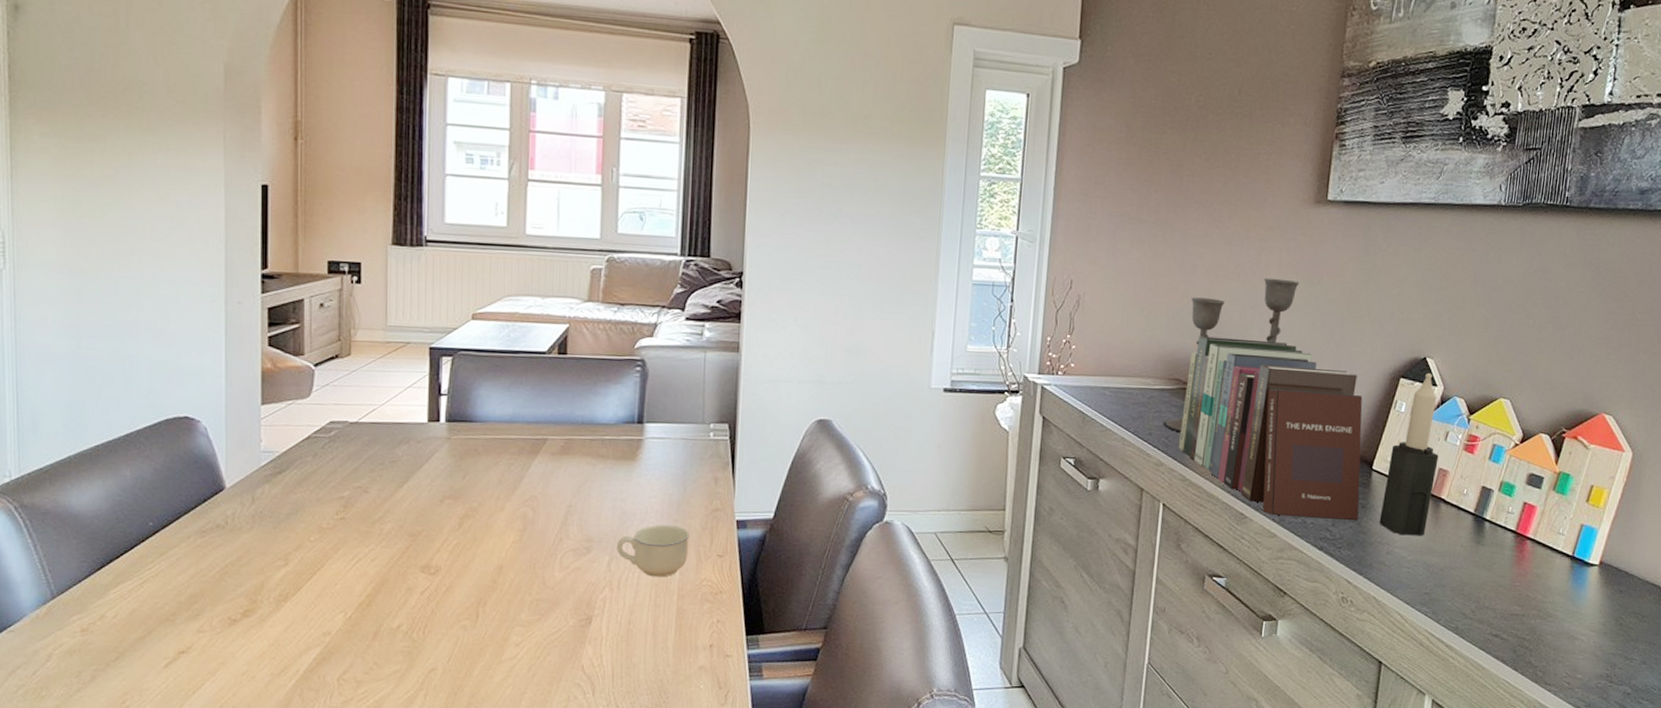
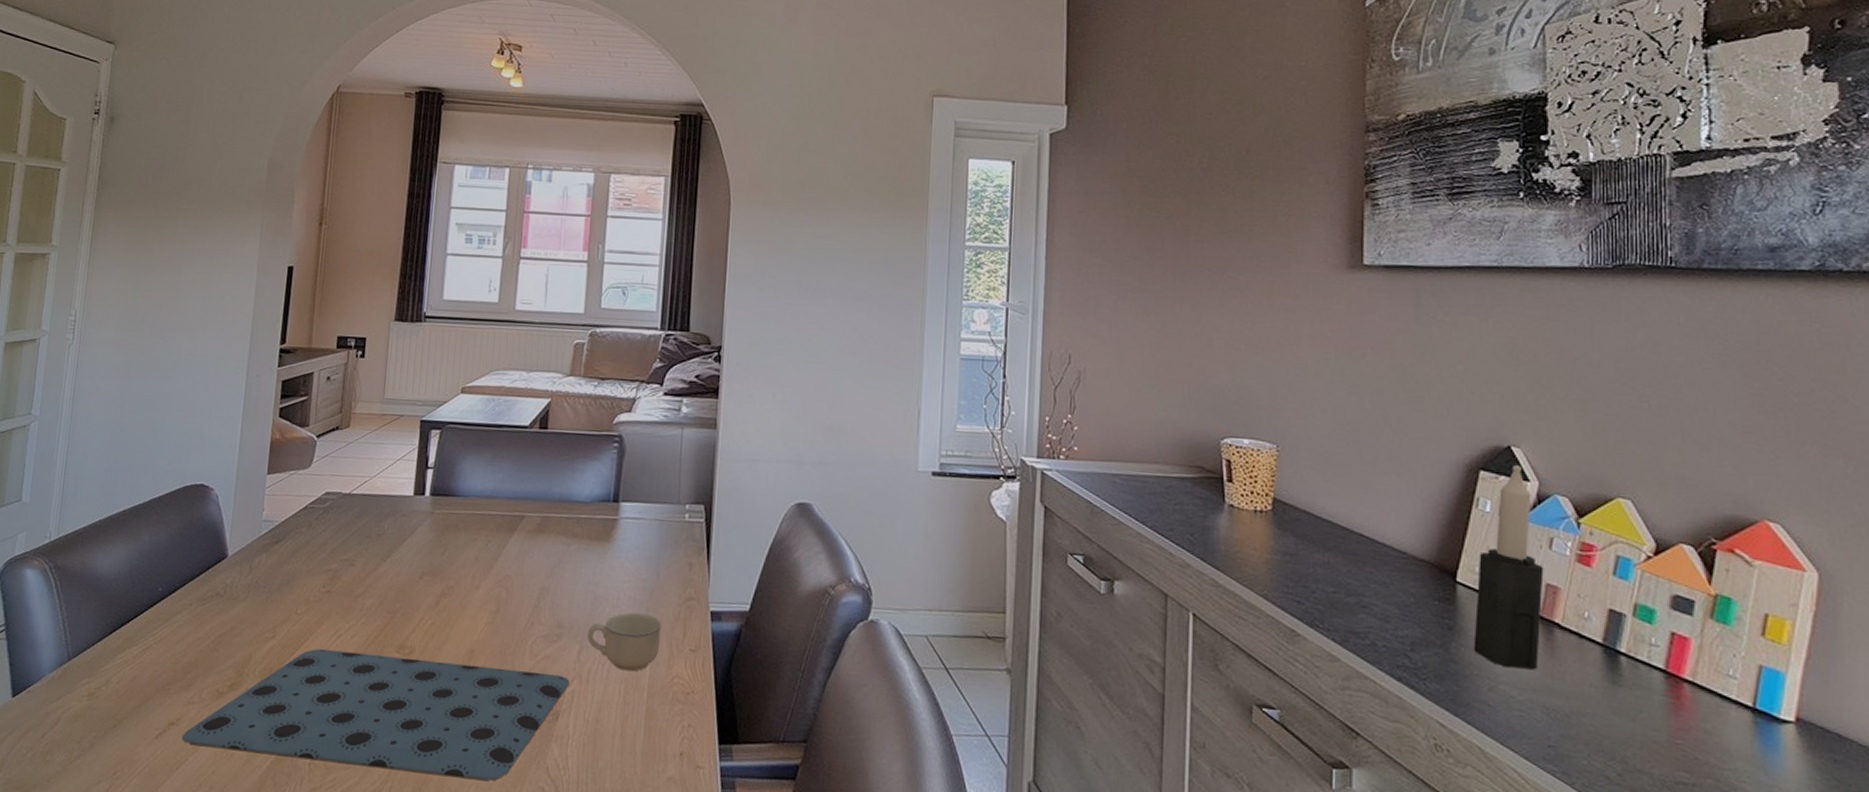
placemat: none [196,572,601,681] -> present [182,648,570,781]
candlestick: present [1164,278,1300,433] -> none [1187,352,1339,529]
books: present [1179,336,1363,521] -> none [1207,417,1444,647]

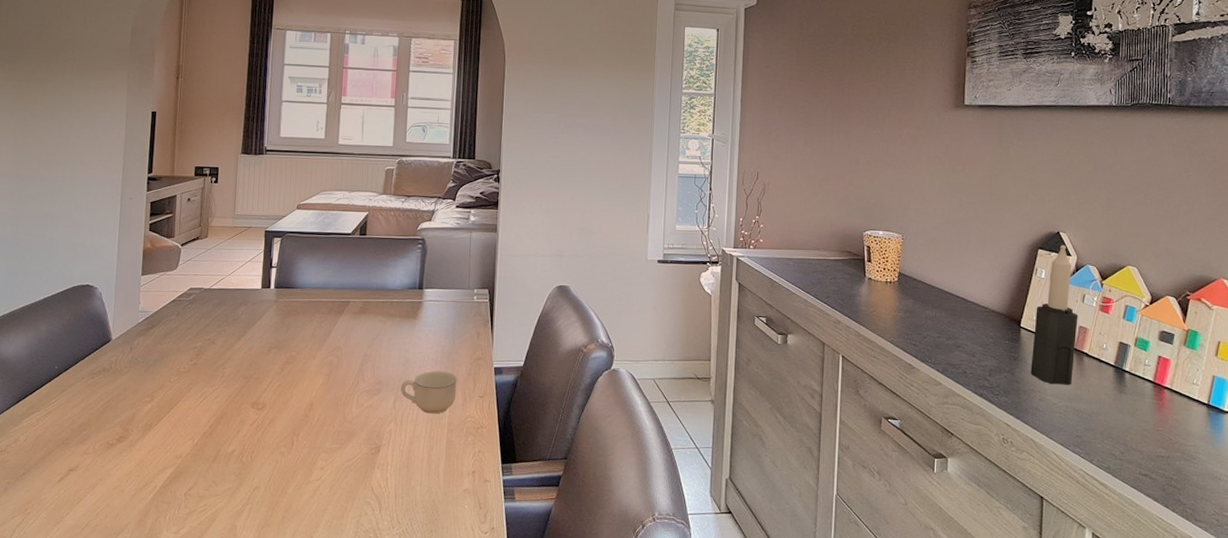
placemat: present [182,648,570,781] -> none [81,407,388,499]

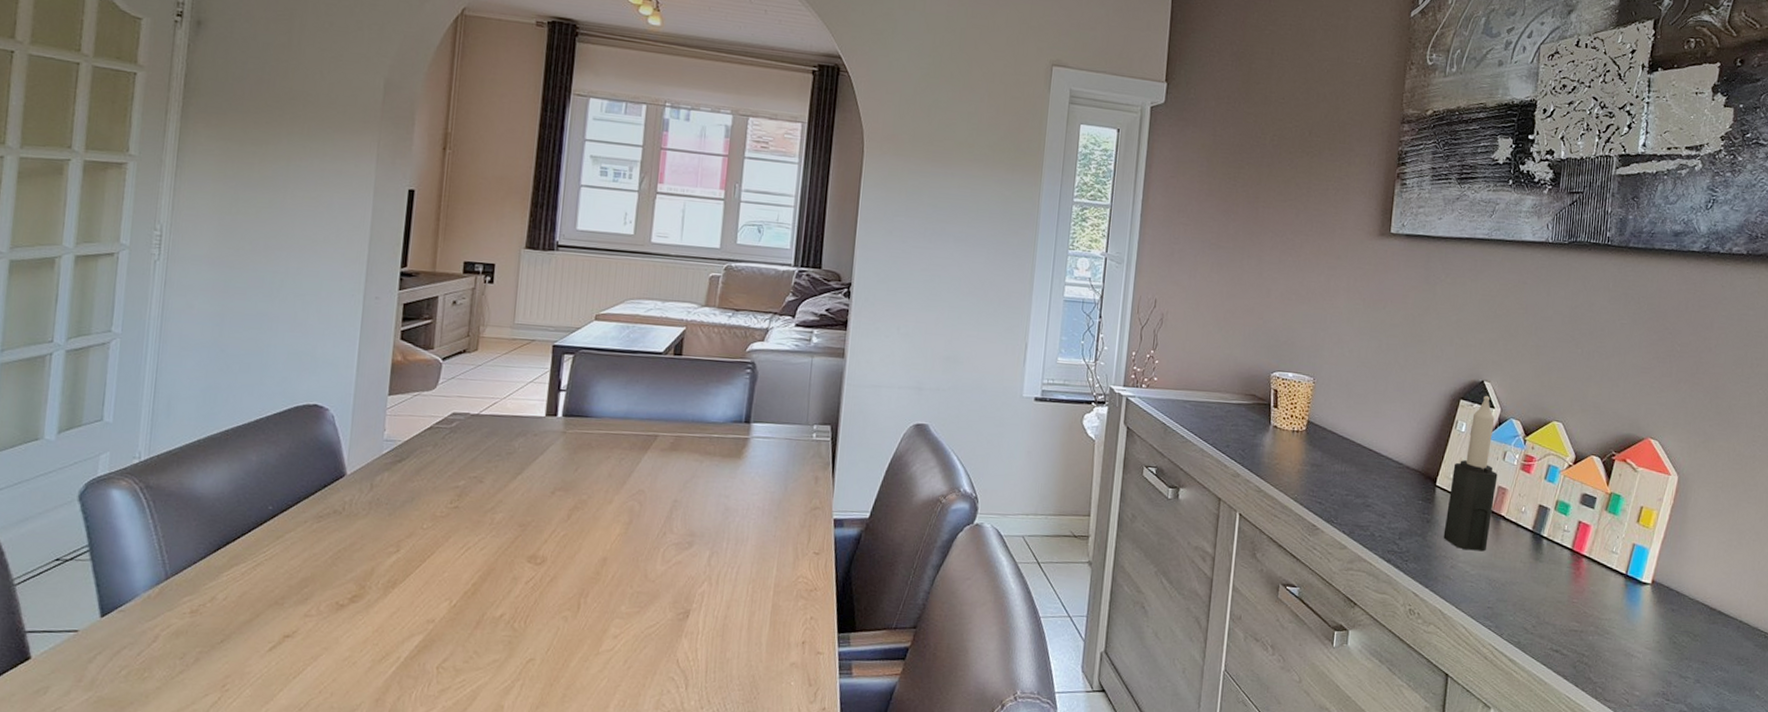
cup: present [401,370,457,414] -> none [718,521,789,573]

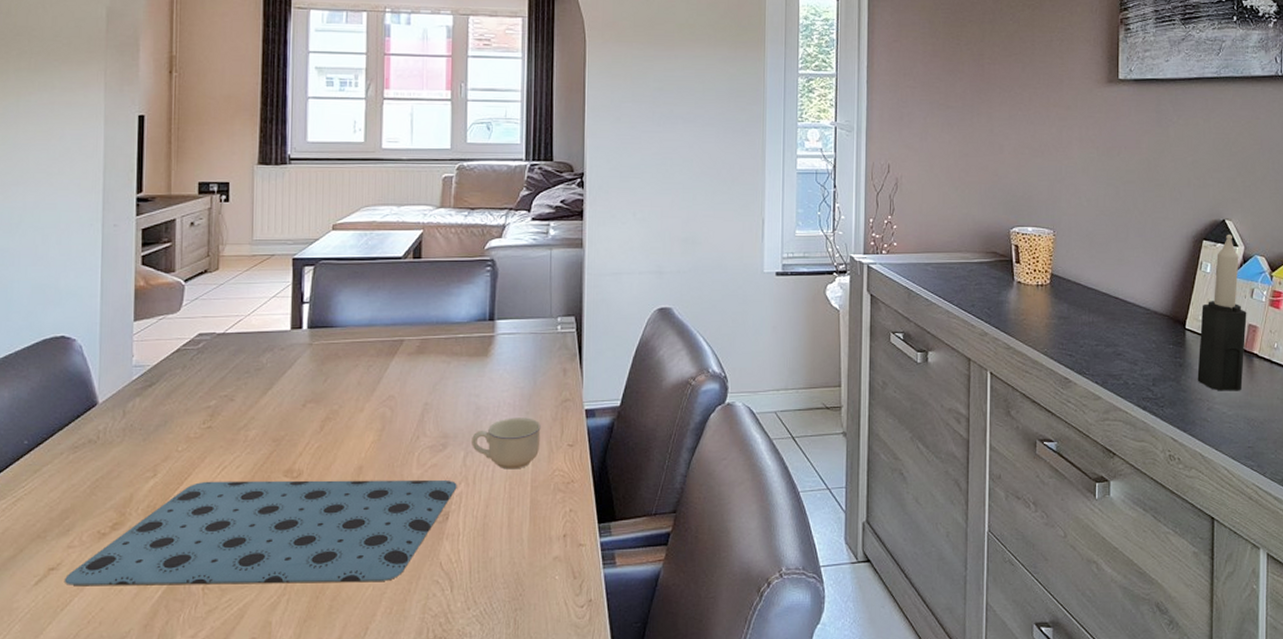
placemat: none [299,560,700,674] -> present [65,479,457,585]
cup: none [718,521,789,573] -> present [472,418,541,470]

